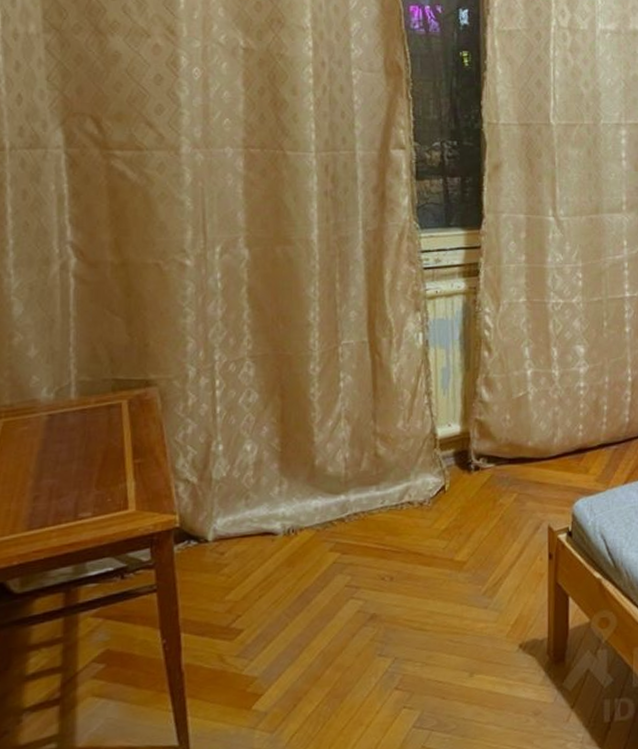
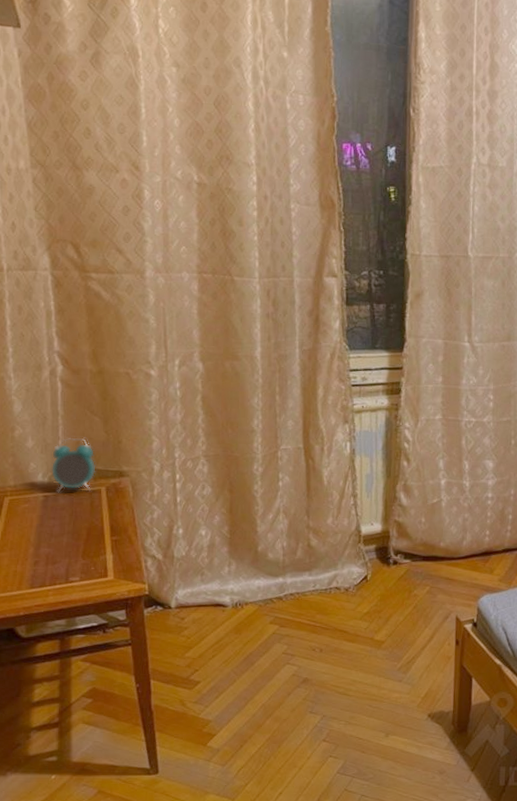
alarm clock: none [59,343,116,410] -> present [51,438,96,493]

